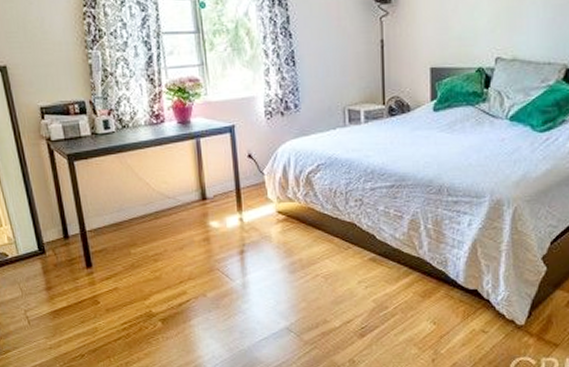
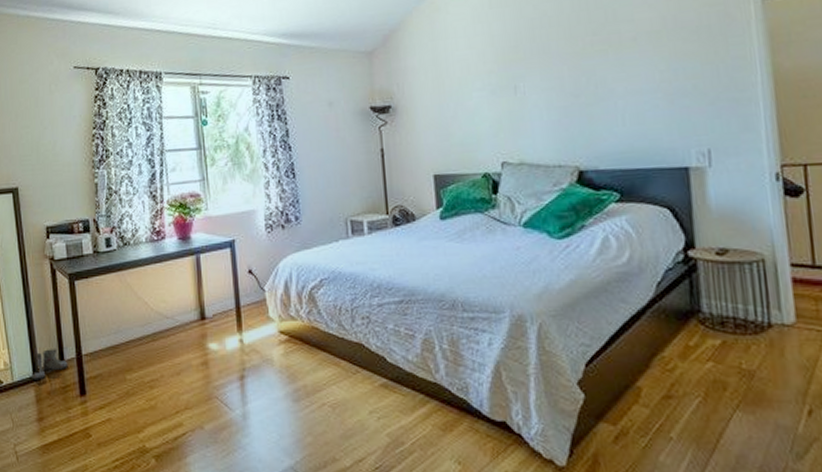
boots: none [36,225,73,254] -> present [31,349,68,380]

